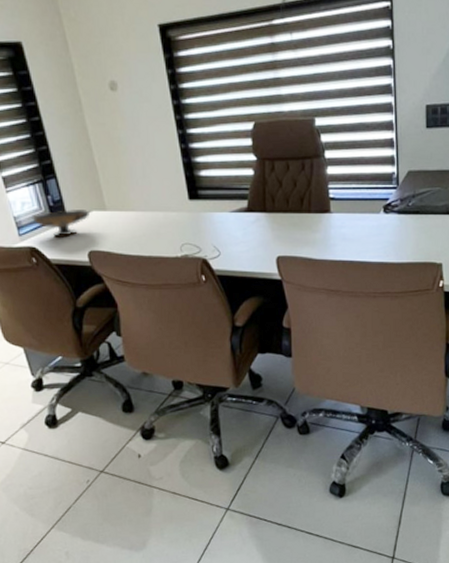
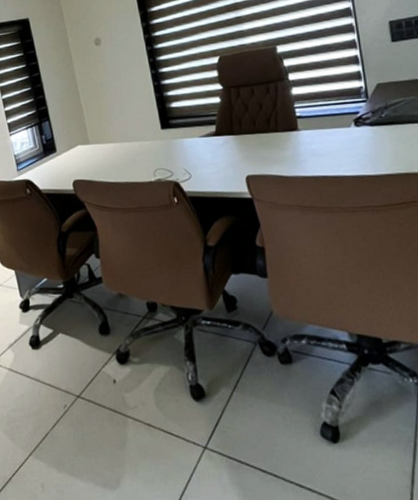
decorative bowl: present [31,210,90,236] -> none [28,145,75,170]

